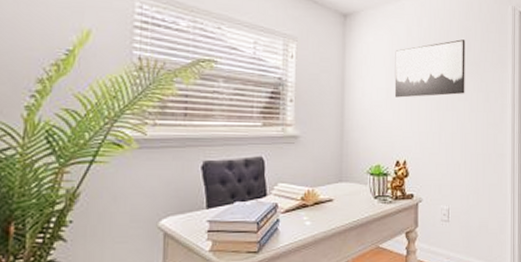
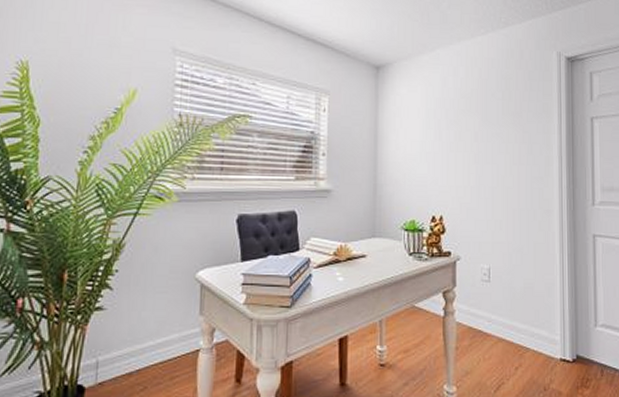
wall art: present [394,39,466,98] -> none [429,88,506,151]

